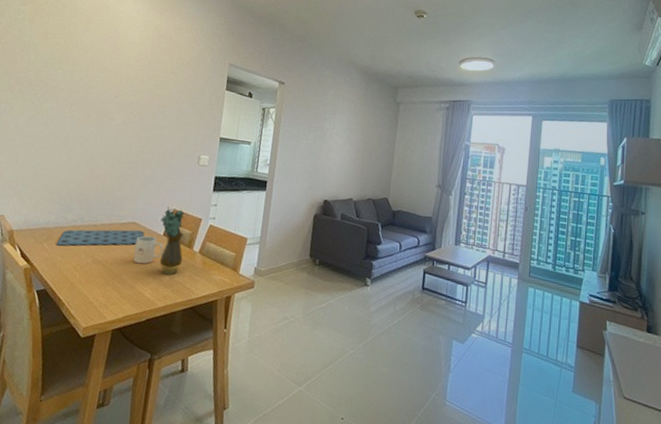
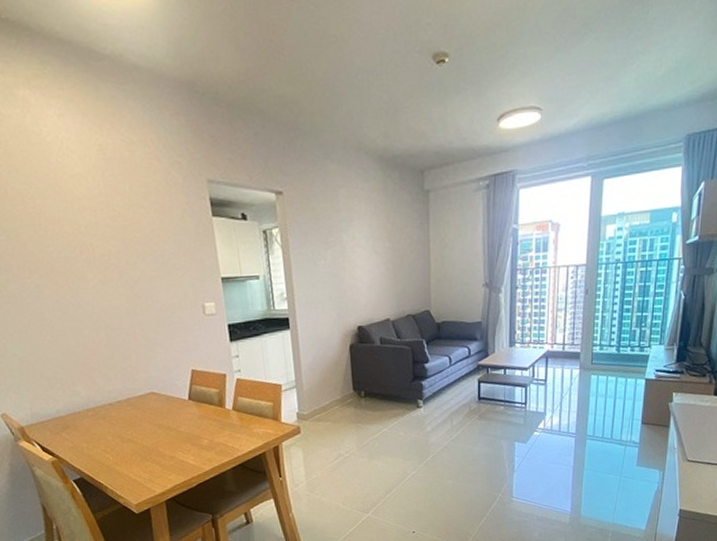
placemat: present [56,229,144,246] -> none [75,400,168,432]
mug: present [132,235,164,264] -> none [160,403,194,434]
vase: present [159,207,185,275] -> none [181,367,218,439]

